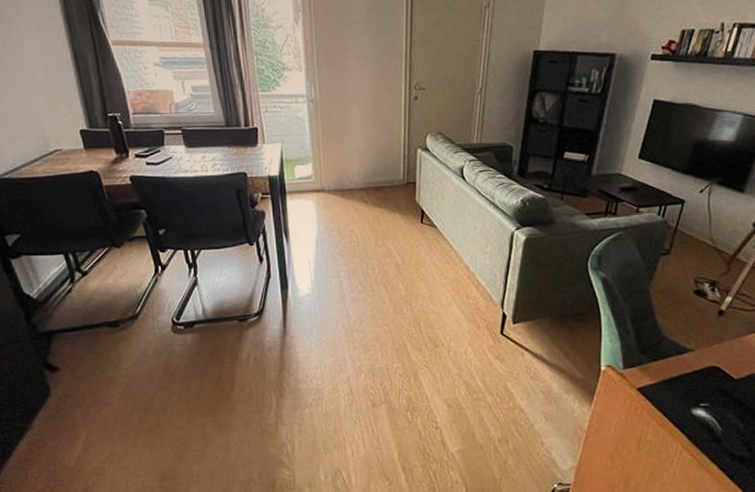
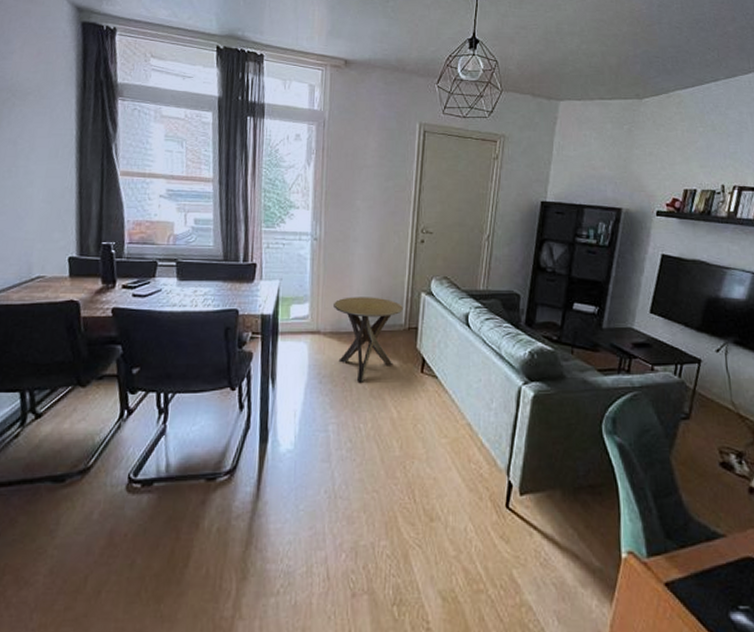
side table: none [334,155,401,234] -> present [332,297,403,382]

